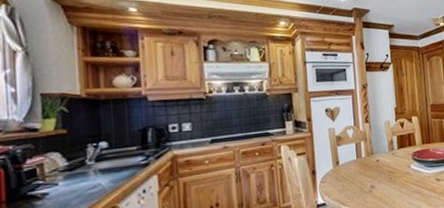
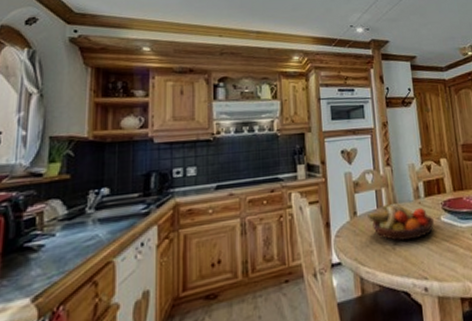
fruit bowl: none [348,154,406,185] -> present [367,203,435,241]

